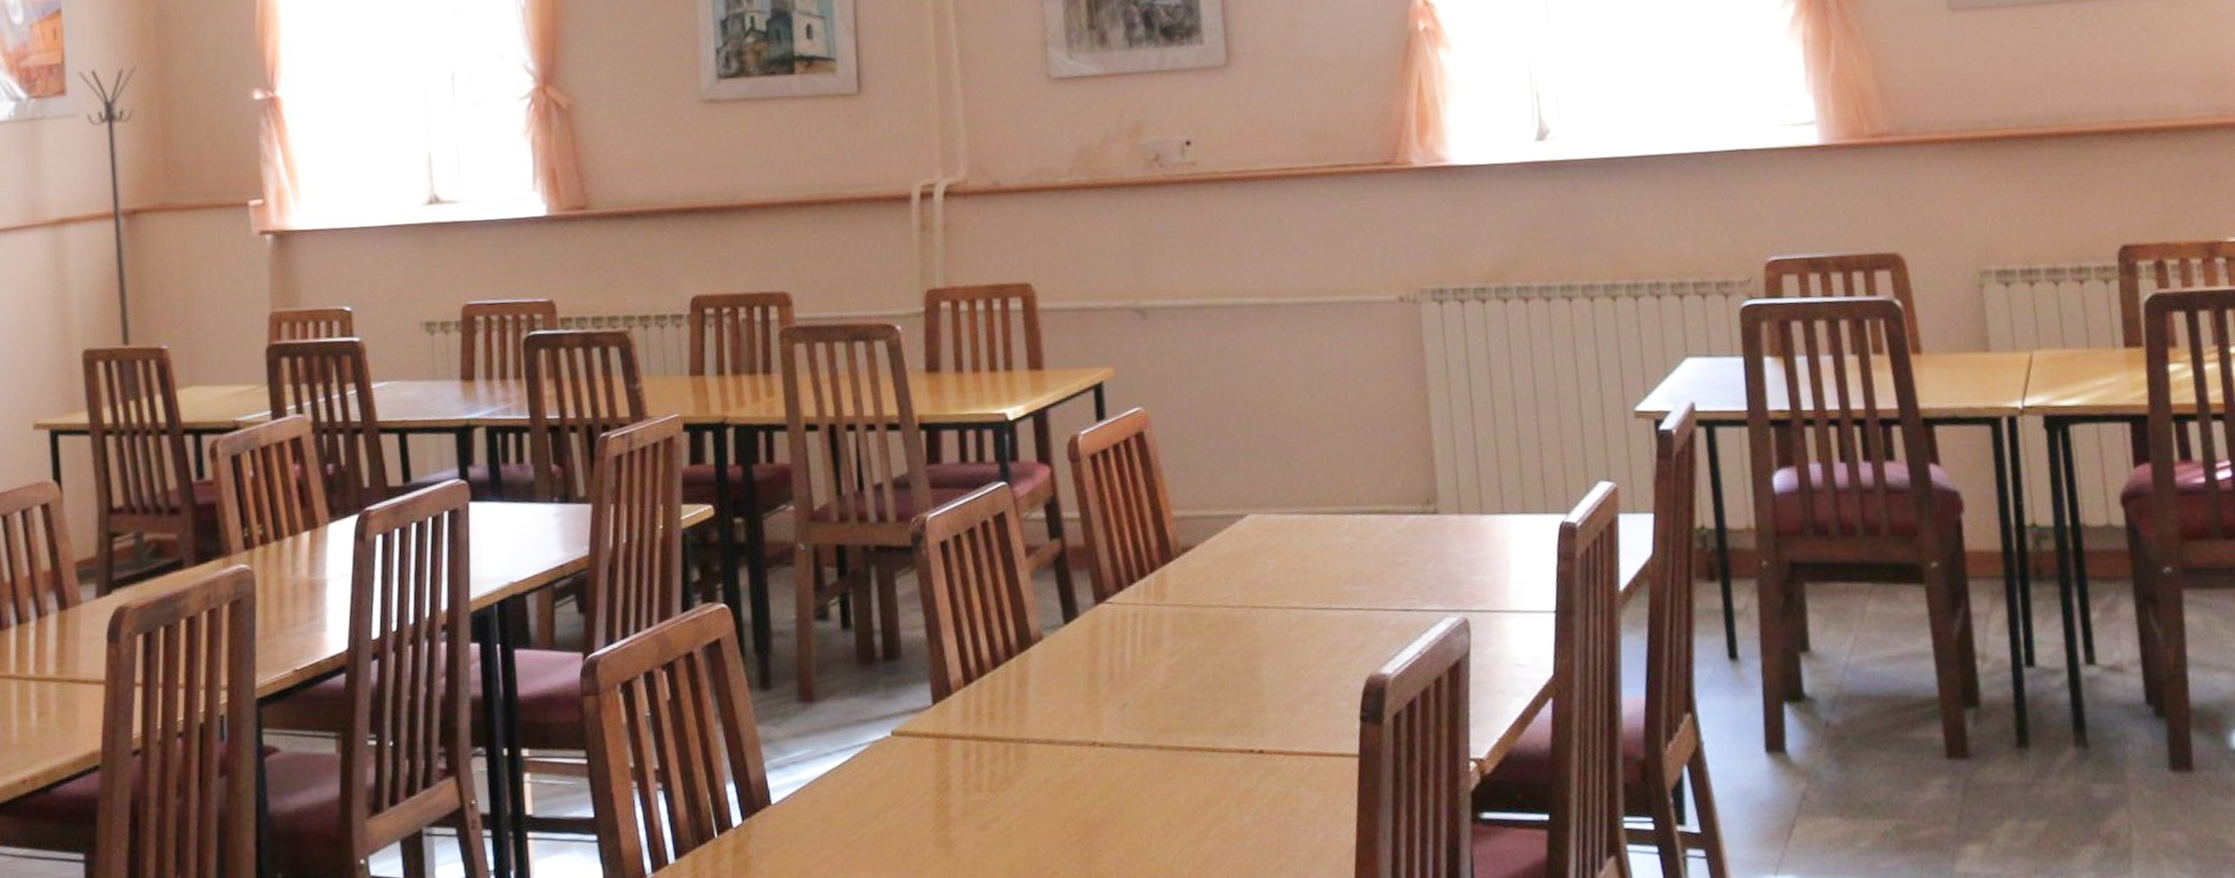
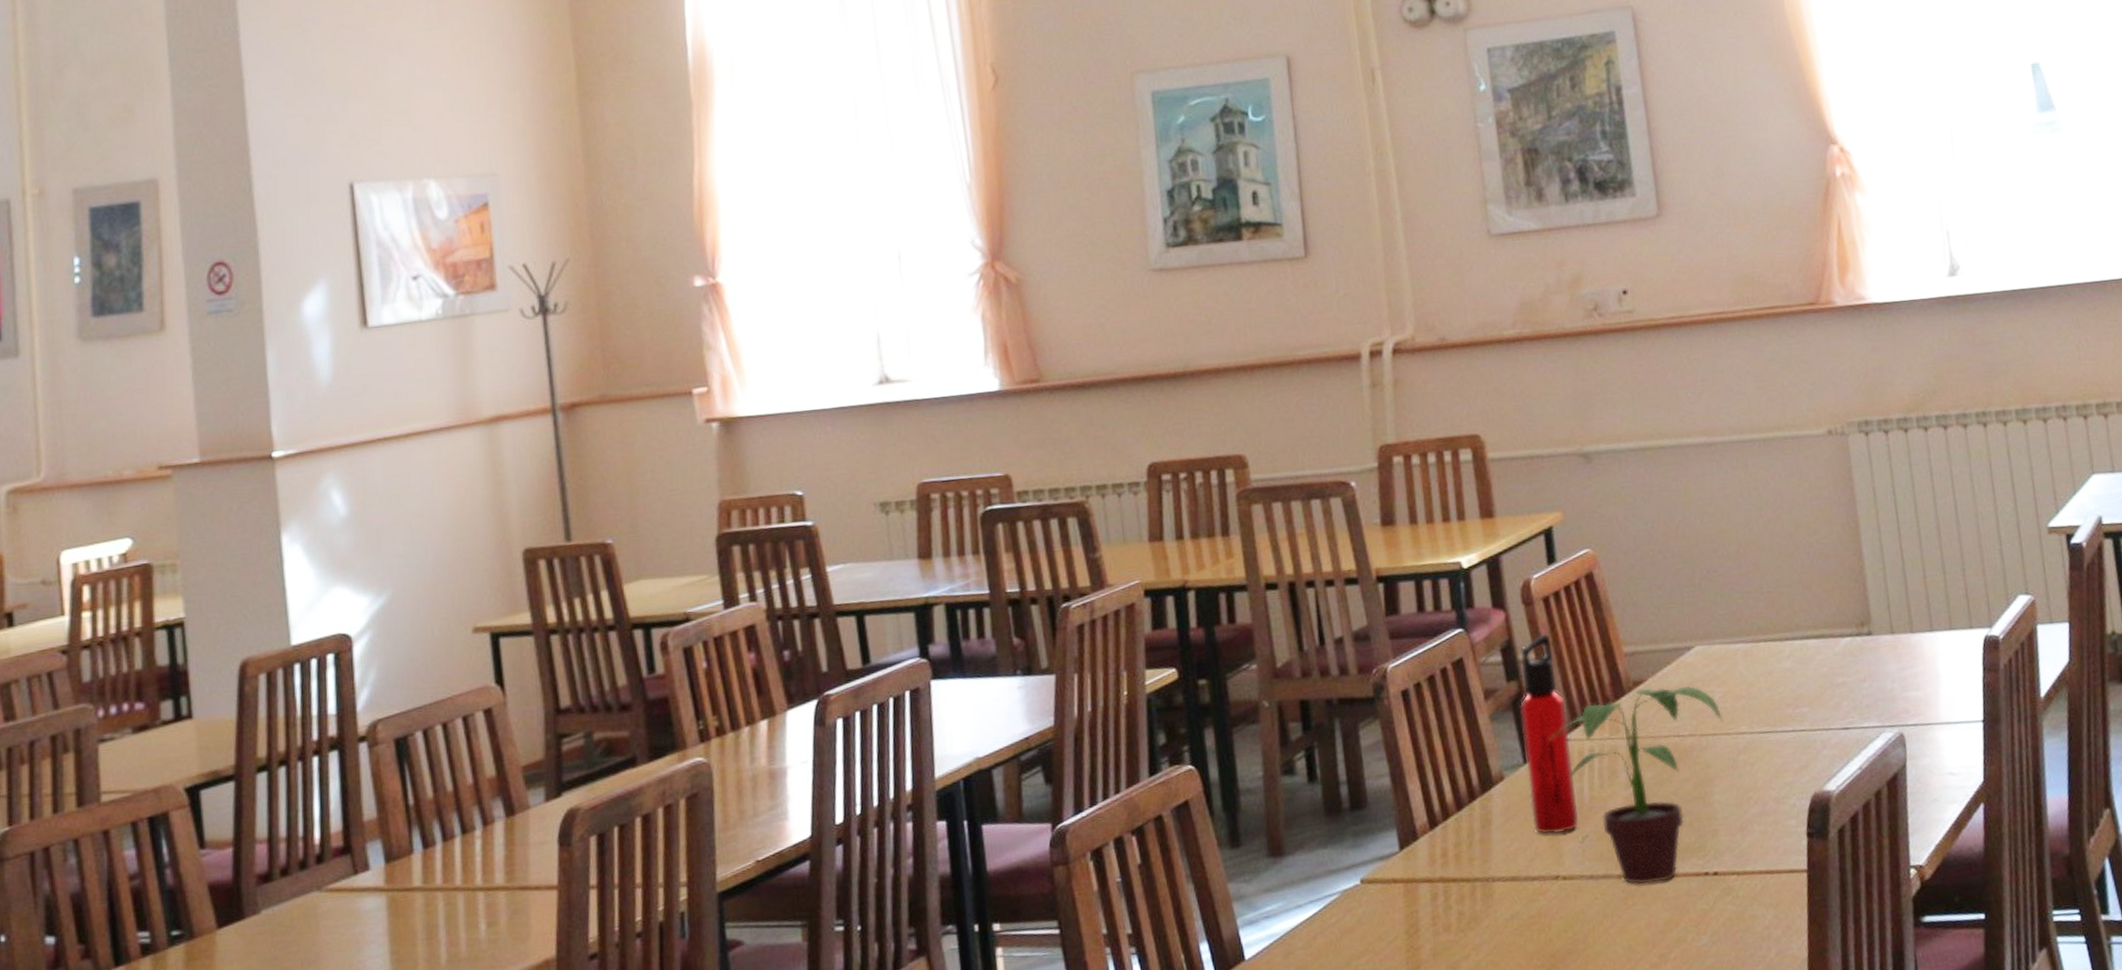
water bottle: none [1062,491,1120,699] -> present [1519,633,1580,834]
potted plant: none [1091,554,1276,758] -> present [1549,685,1724,885]

